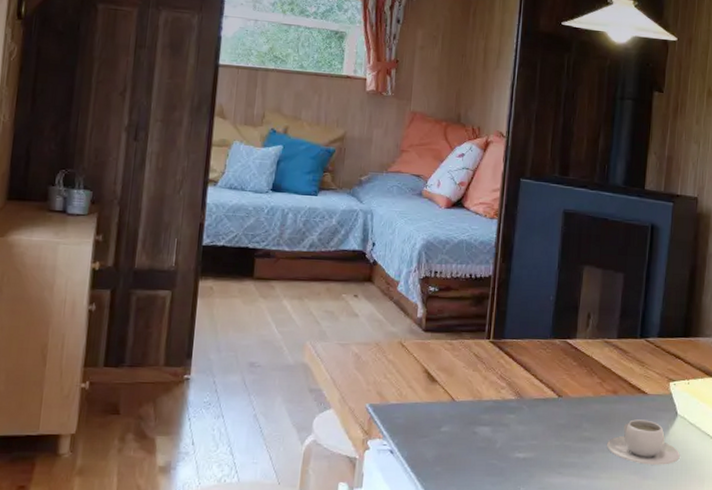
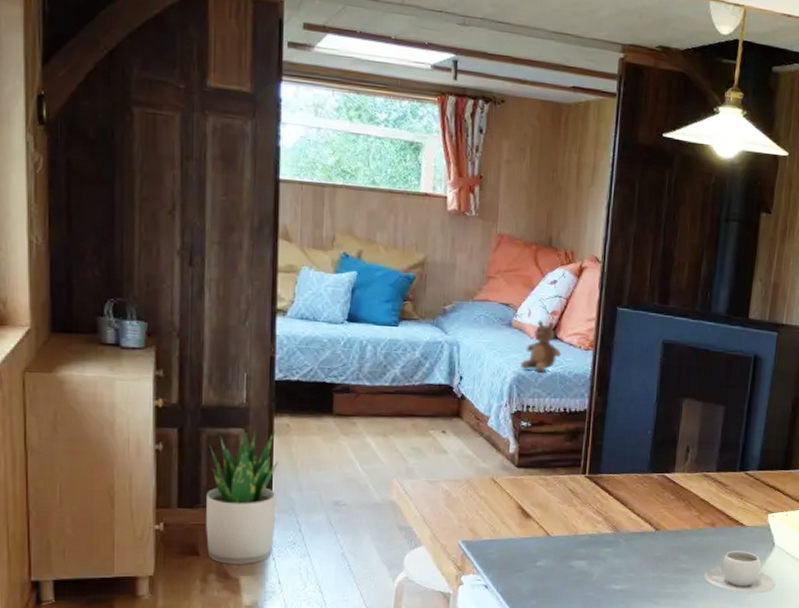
planter: none [127,292,201,424] -> present [206,429,279,564]
teddy bear: none [428,190,468,240] -> present [519,320,562,373]

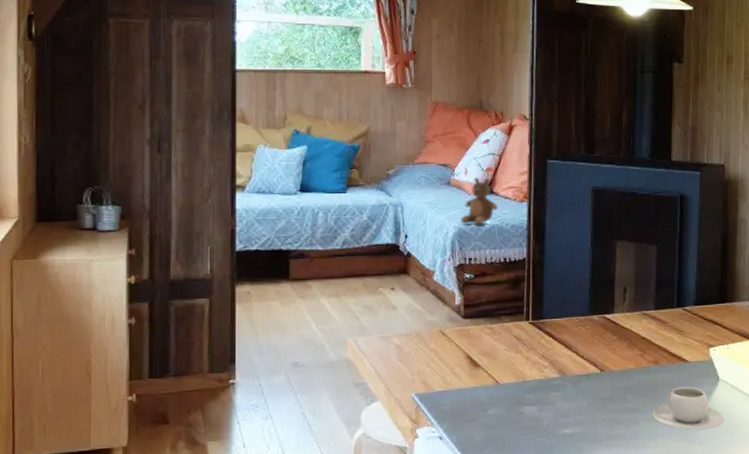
planter: present [206,429,279,564] -> none [175,297,241,431]

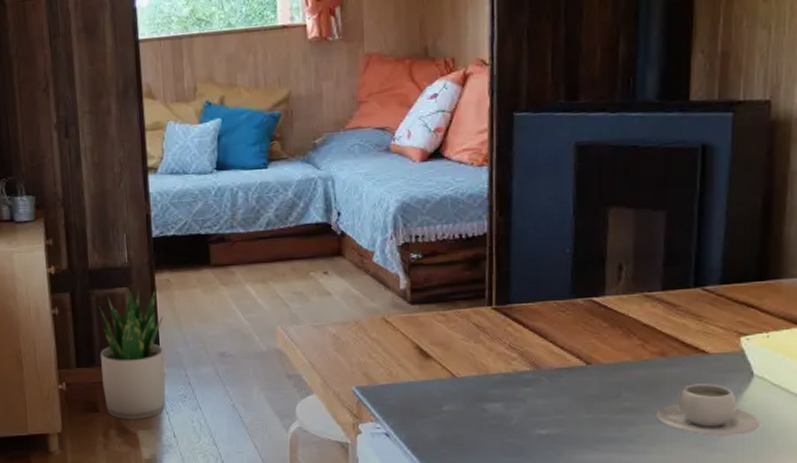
planter: none [175,297,241,431] -> present [99,286,166,419]
teddy bear: present [460,177,499,226] -> none [403,140,451,198]

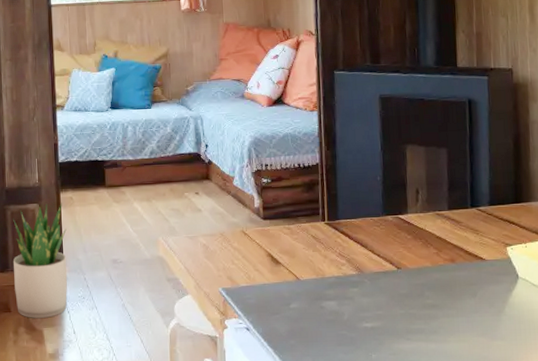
teacup: present [655,383,760,435] -> none [450,284,526,326]

